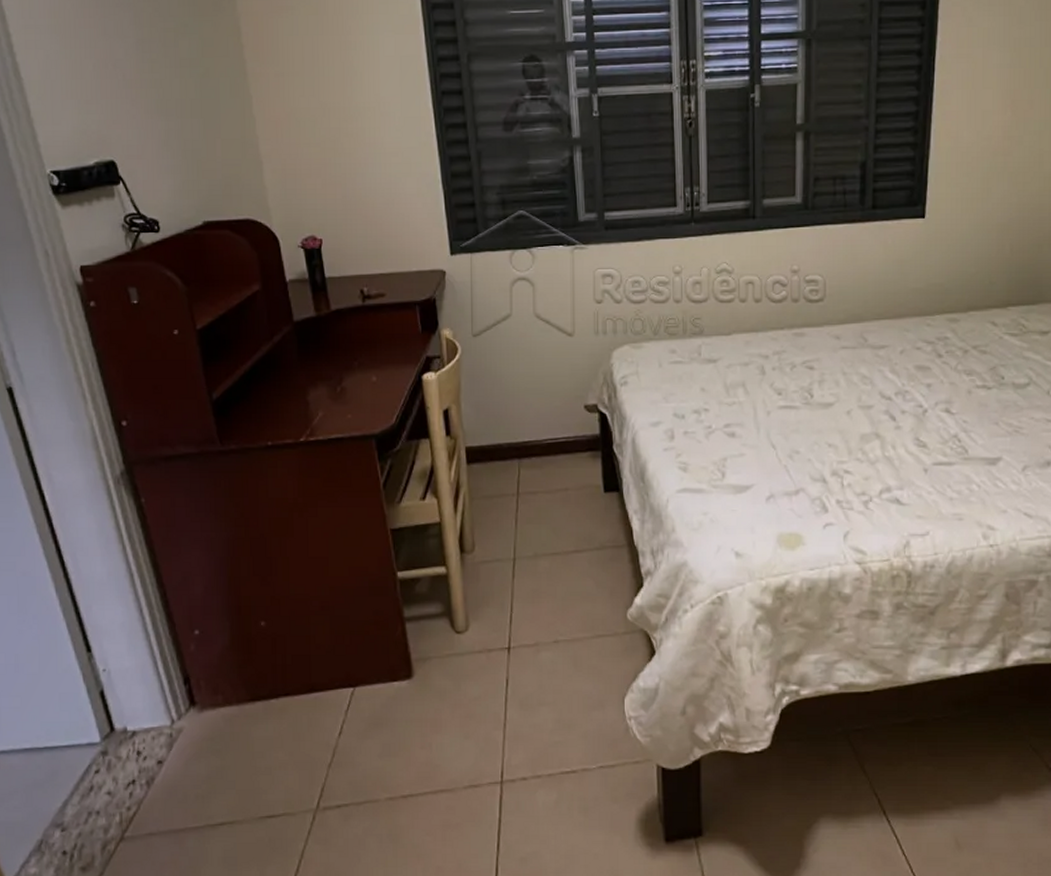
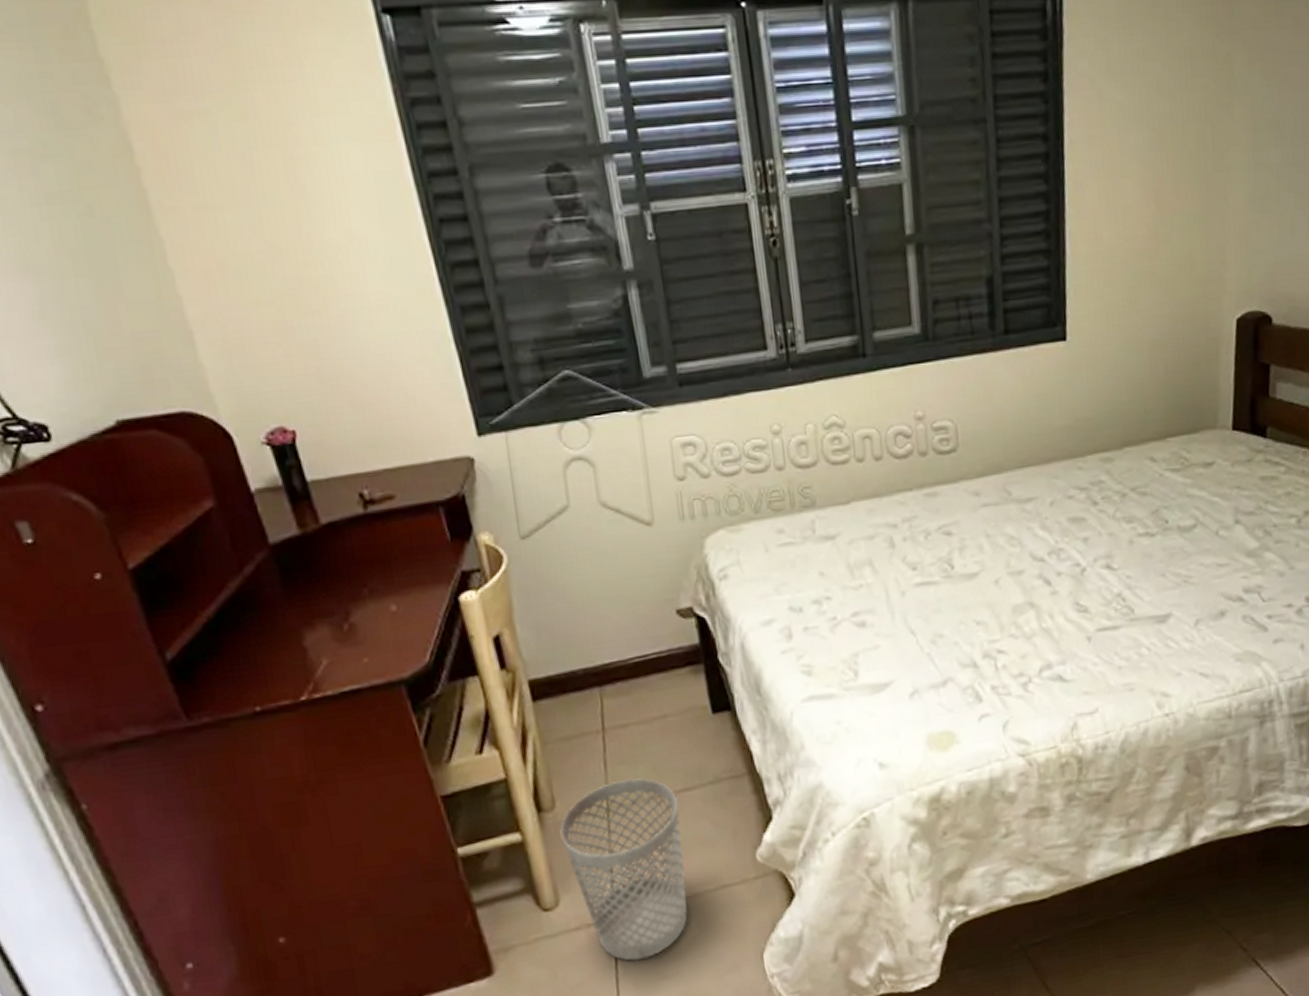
wastebasket: none [476,536,570,687] -> present [560,777,689,962]

